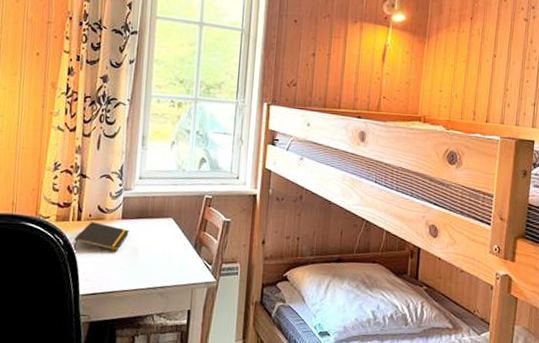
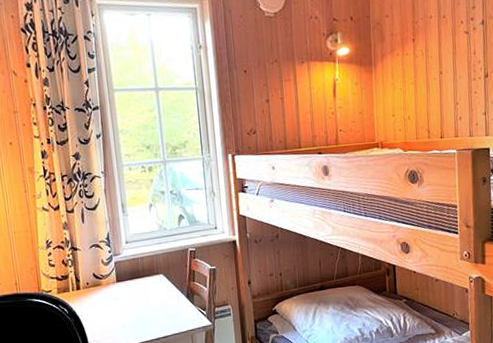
notepad: present [73,222,129,251] -> none [77,288,126,317]

